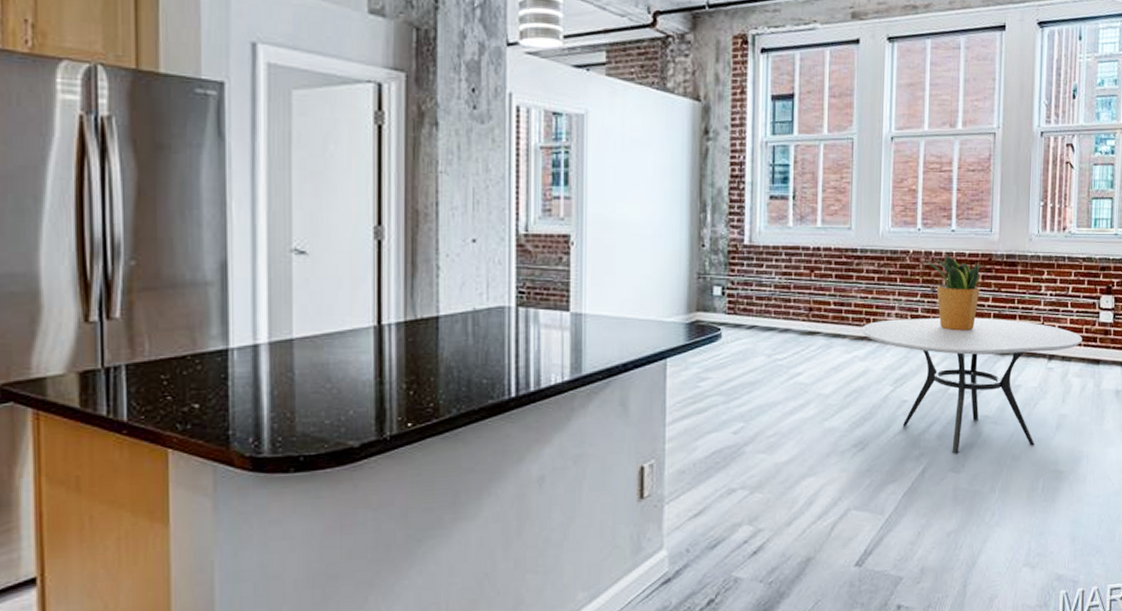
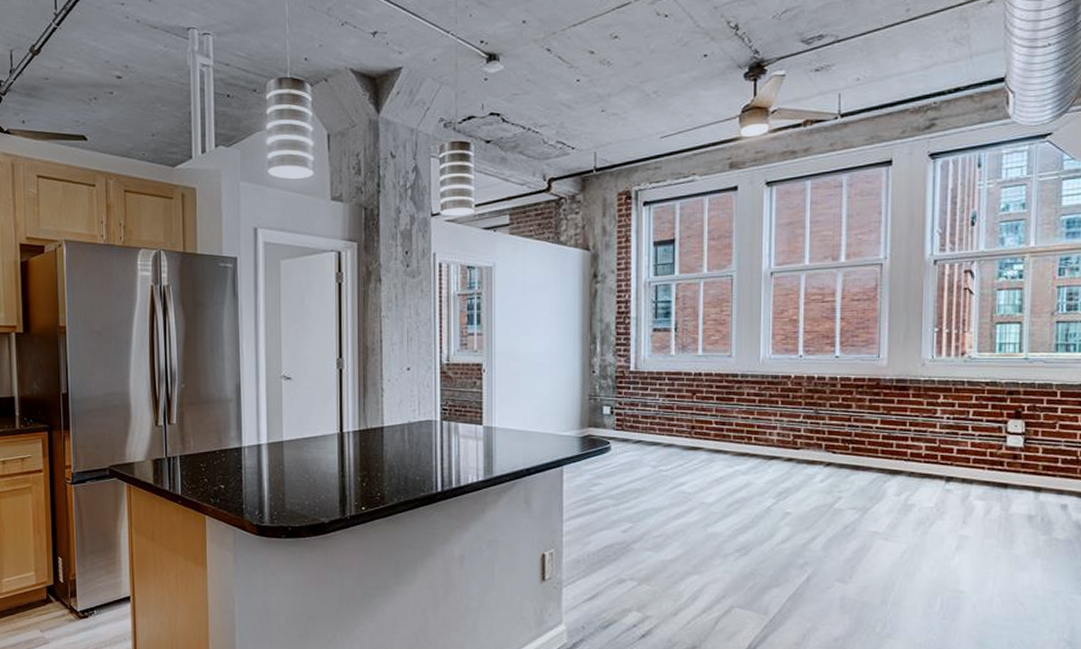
dining table: present [861,317,1083,454] -> none [743,438,987,566]
potted plant: present [924,255,985,331] -> none [806,380,872,451]

